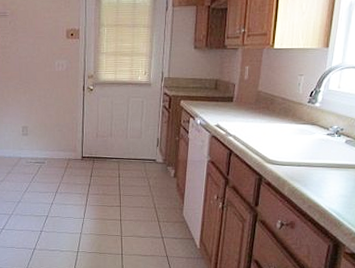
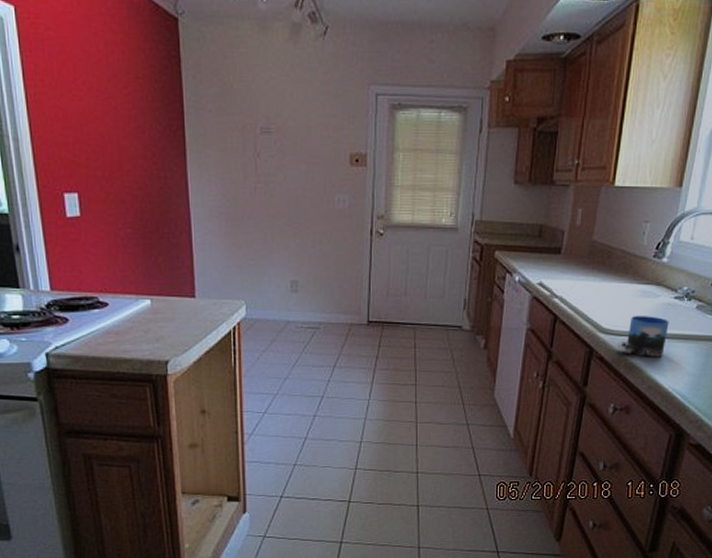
mug: none [281,149,323,182] -> present [616,316,669,357]

